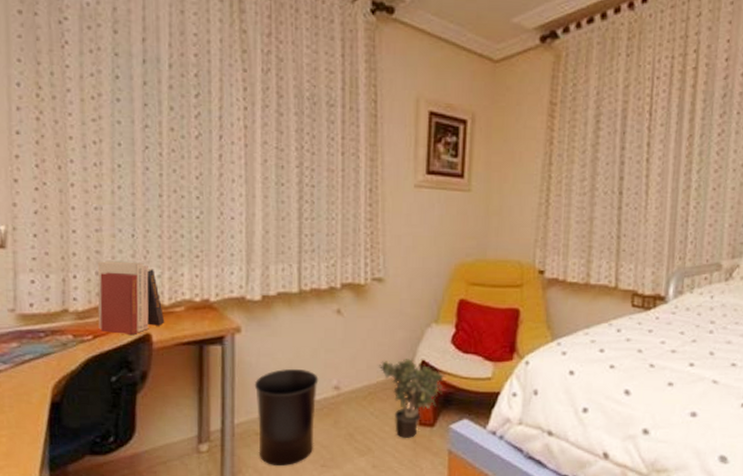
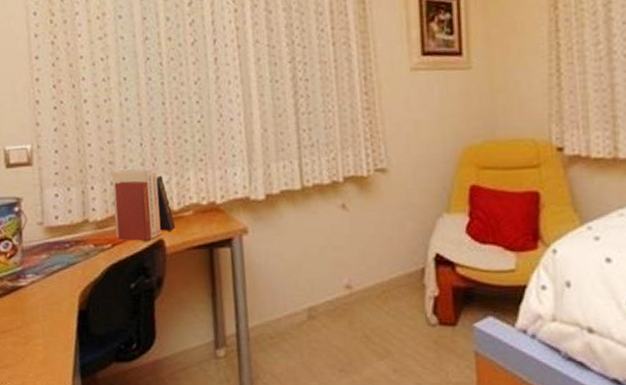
waste bin: present [254,368,319,466] -> none [265,268,330,371]
potted plant: present [378,357,444,439] -> none [389,251,462,340]

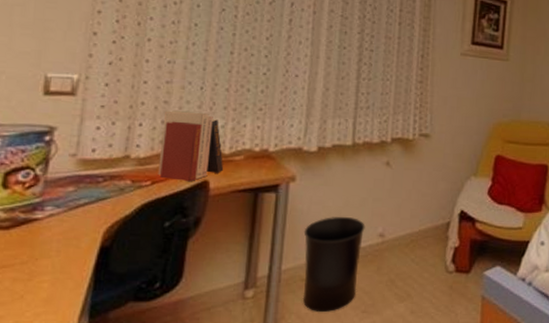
waste bin: none [265,268,330,371] -> present [302,216,365,312]

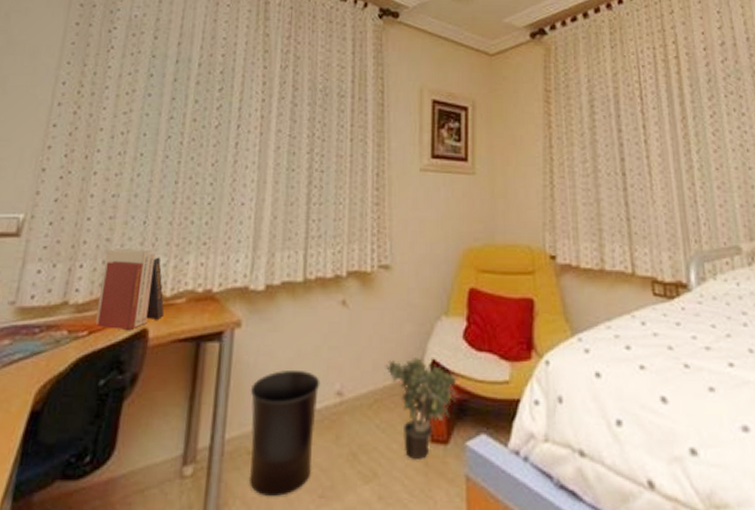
potted plant: none [421,207,481,285] -> present [385,356,457,461]

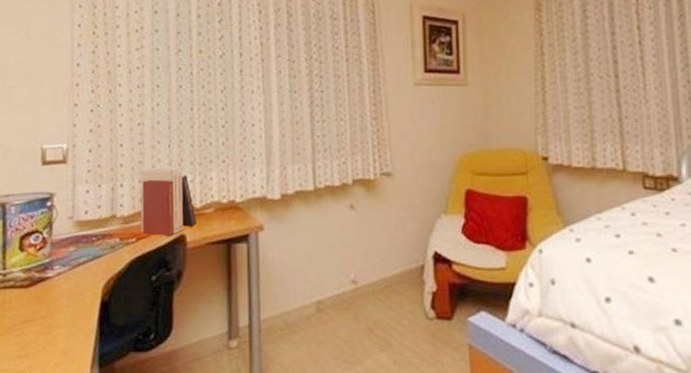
waste bin: present [249,369,320,496] -> none [277,263,337,362]
potted plant: present [385,356,457,461] -> none [392,249,458,333]

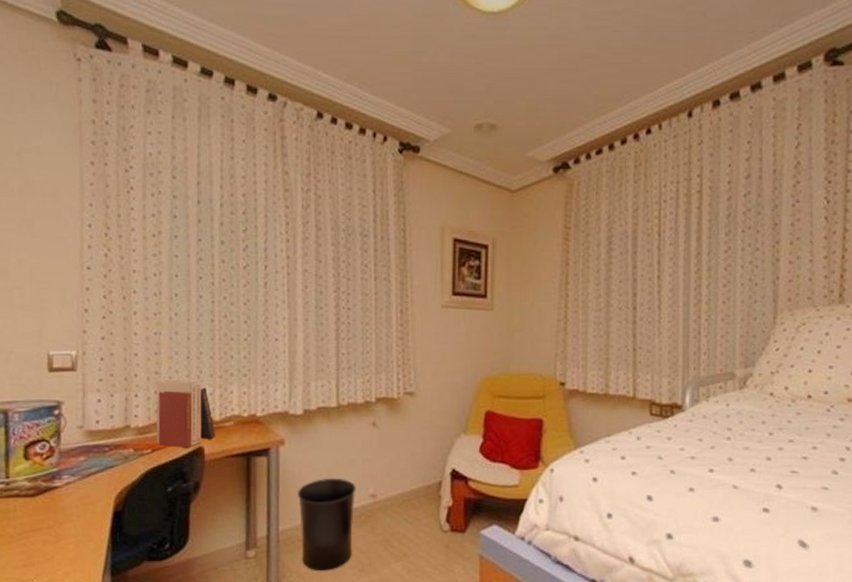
waste bin: none [277,263,337,362] -> present [297,478,356,571]

